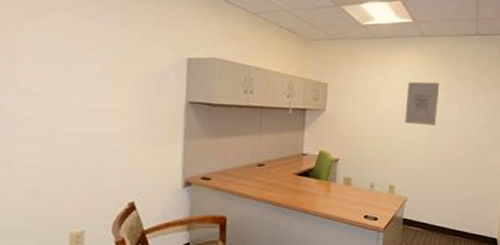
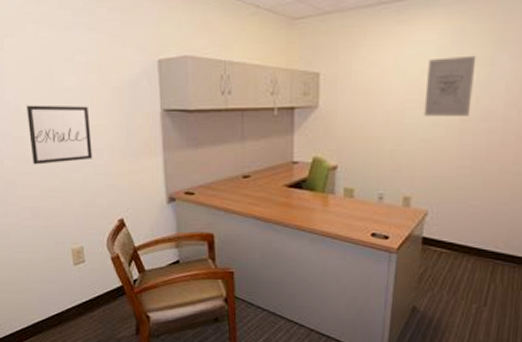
wall art: none [37,86,111,146] -> present [26,105,93,165]

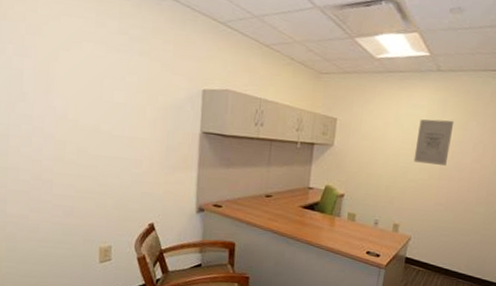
wall art: present [26,105,93,165] -> none [72,112,133,168]

